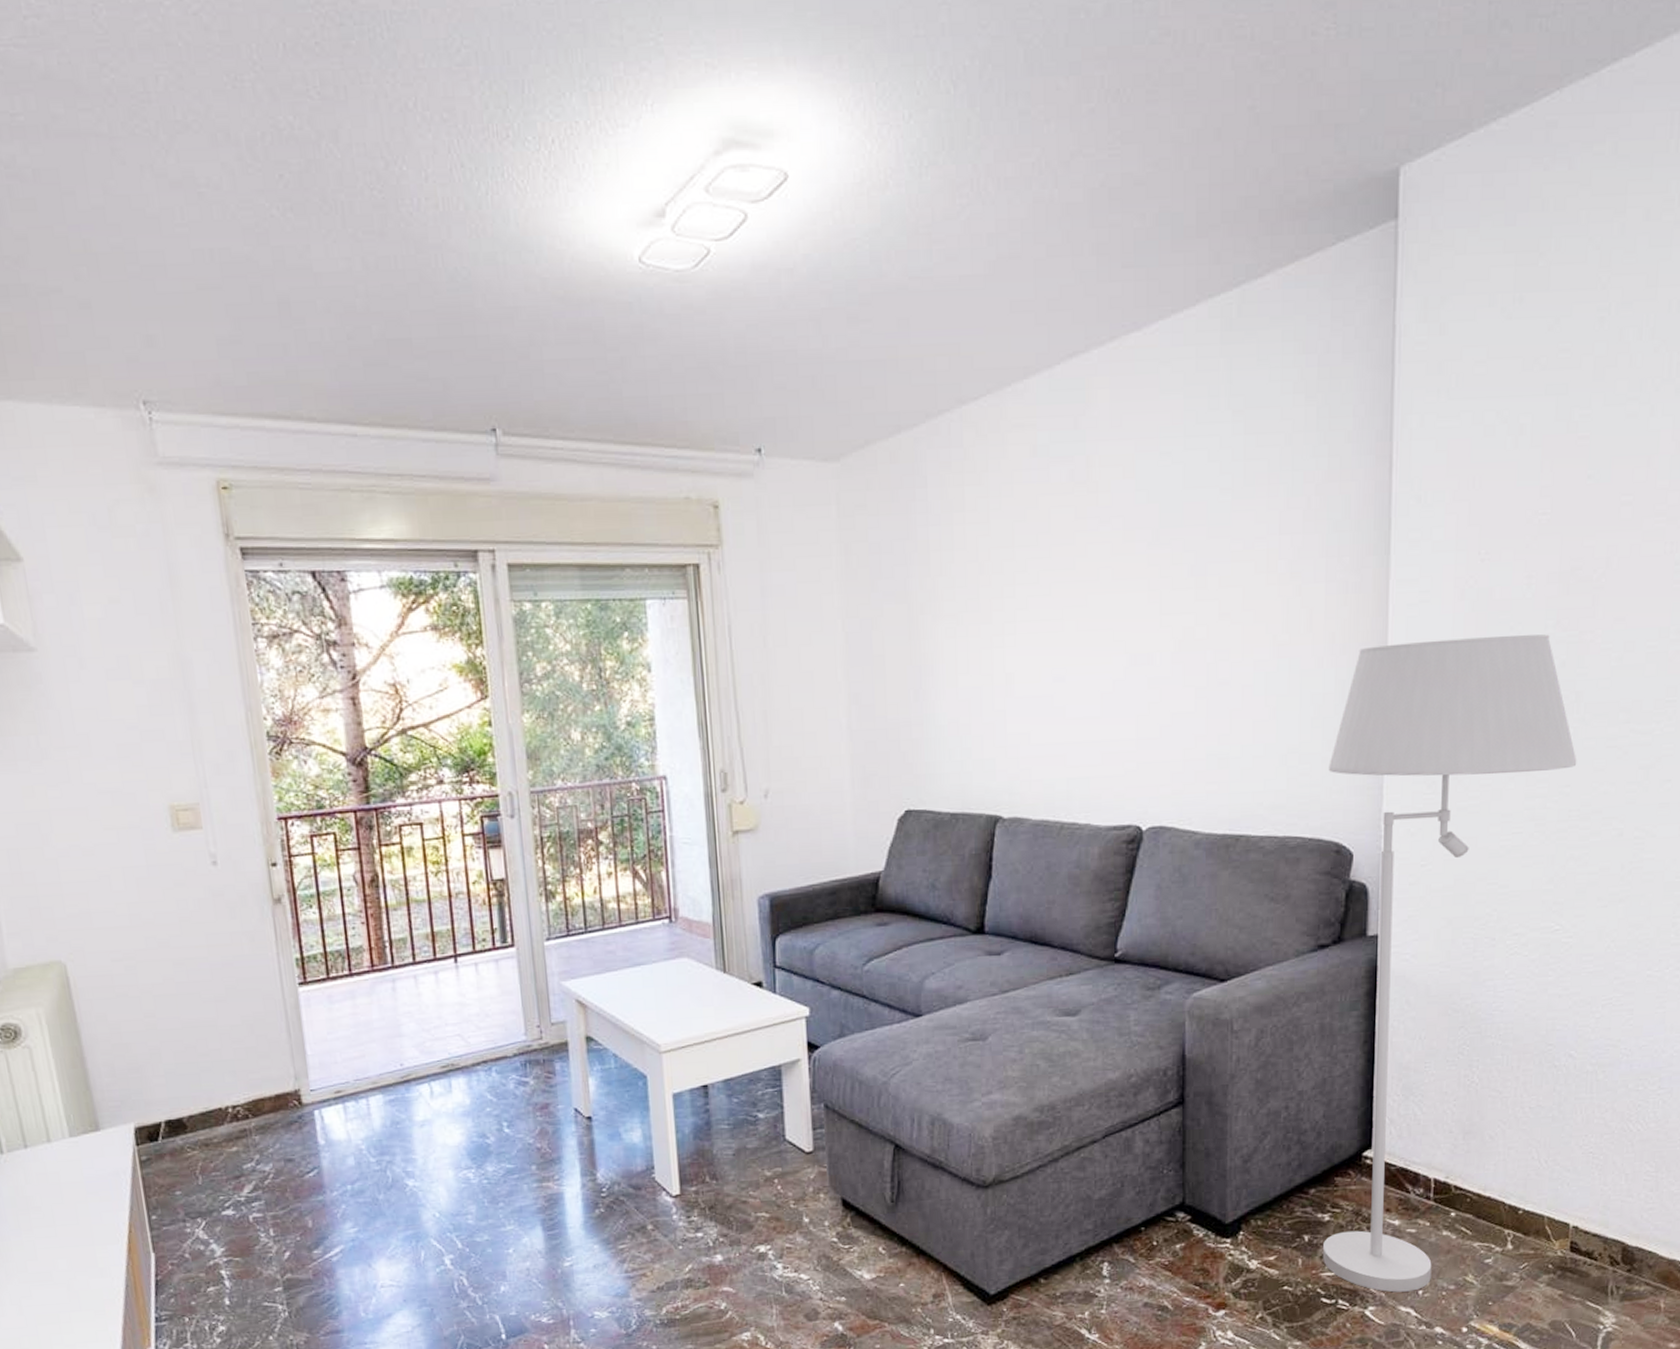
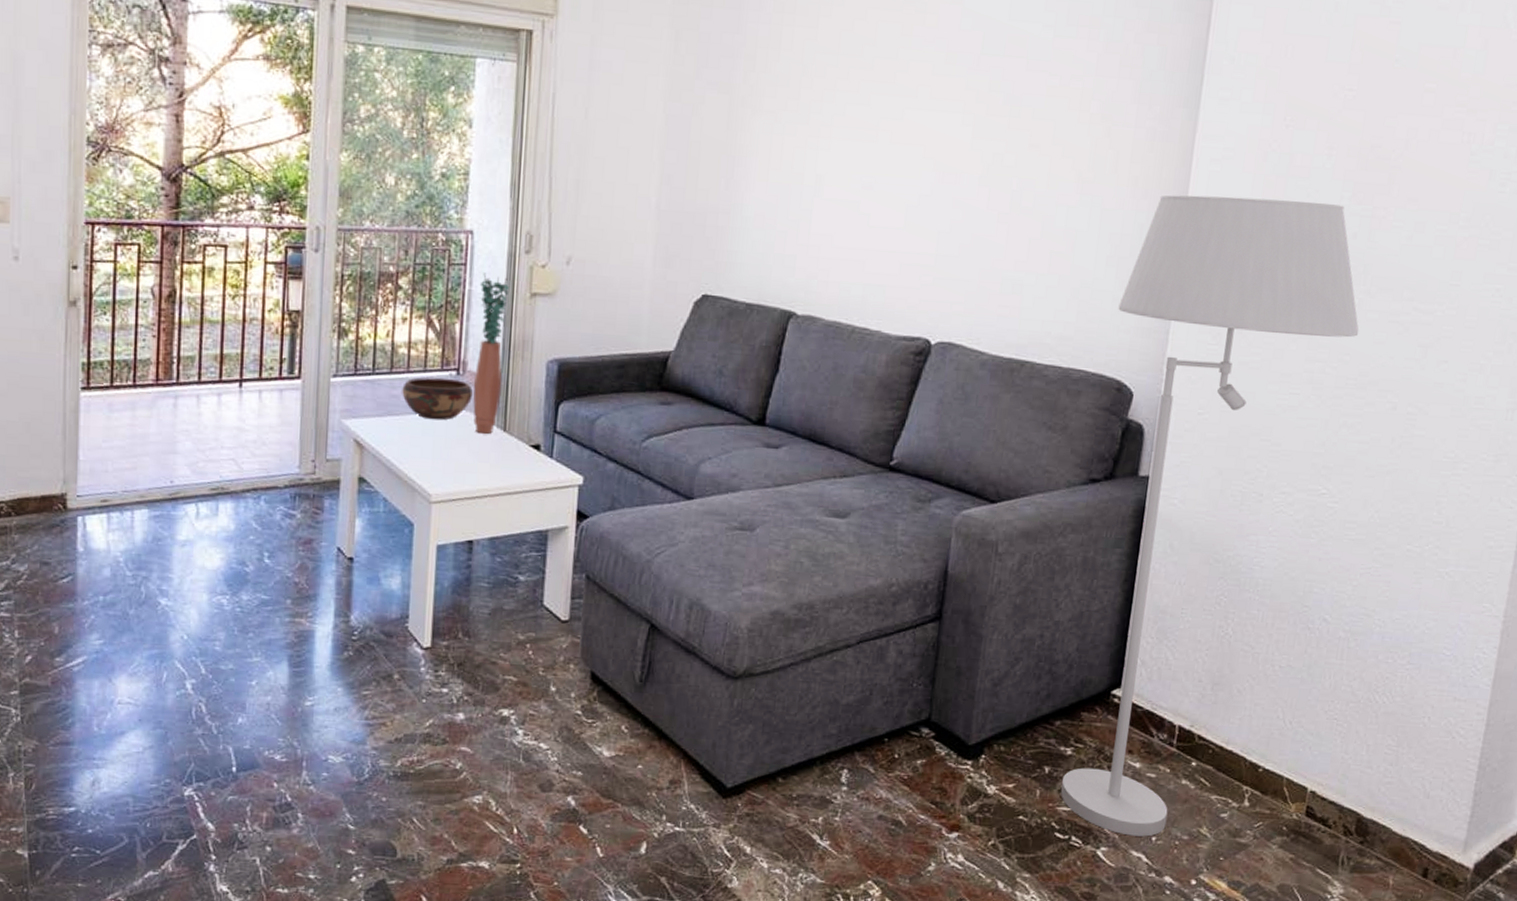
decorative bowl: none [617,927,688,971] -> present [402,377,473,420]
vase: none [680,817,716,978] -> present [473,273,509,434]

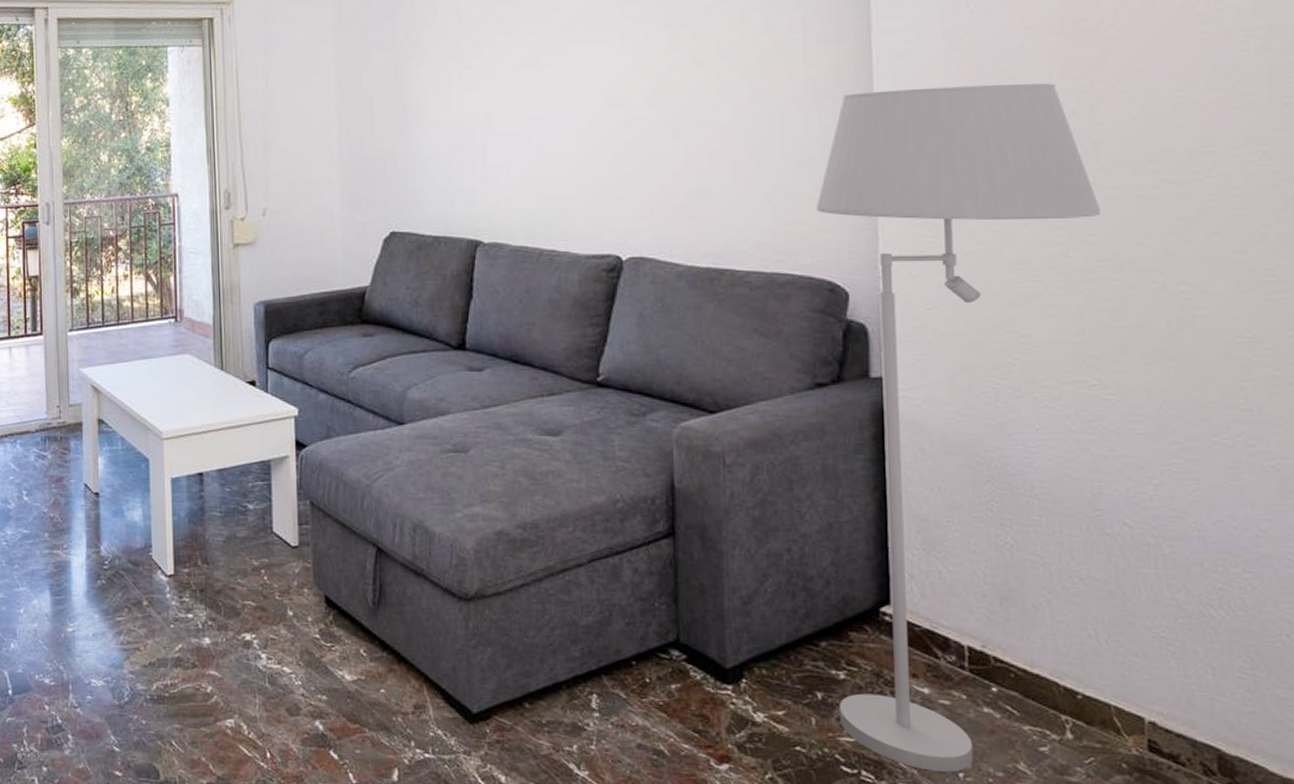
decorative bowl: present [402,377,473,420] -> none [129,325,190,364]
vase: present [473,273,509,434] -> none [188,230,216,373]

